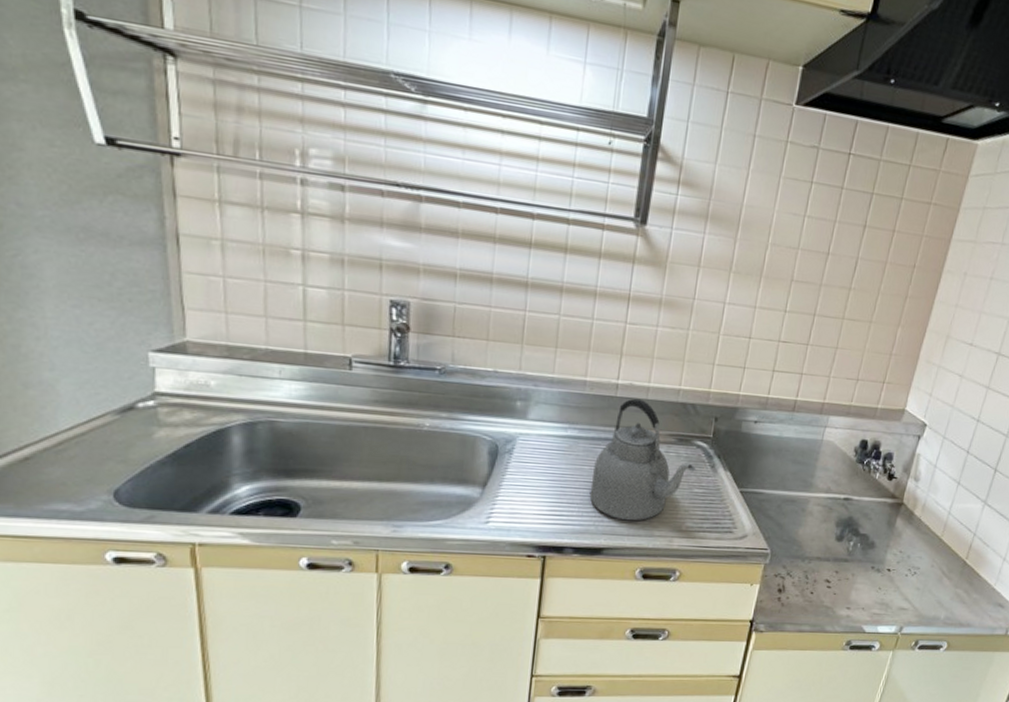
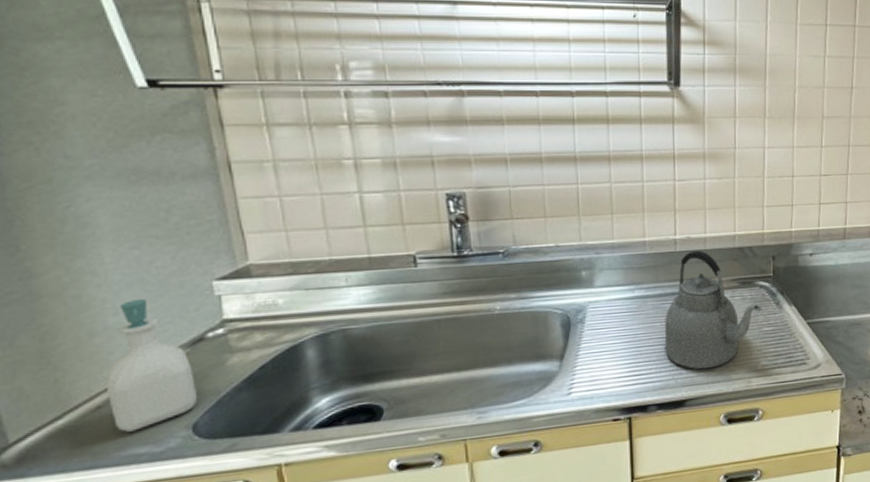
soap bottle: none [35,358,123,488] -> present [105,298,198,432]

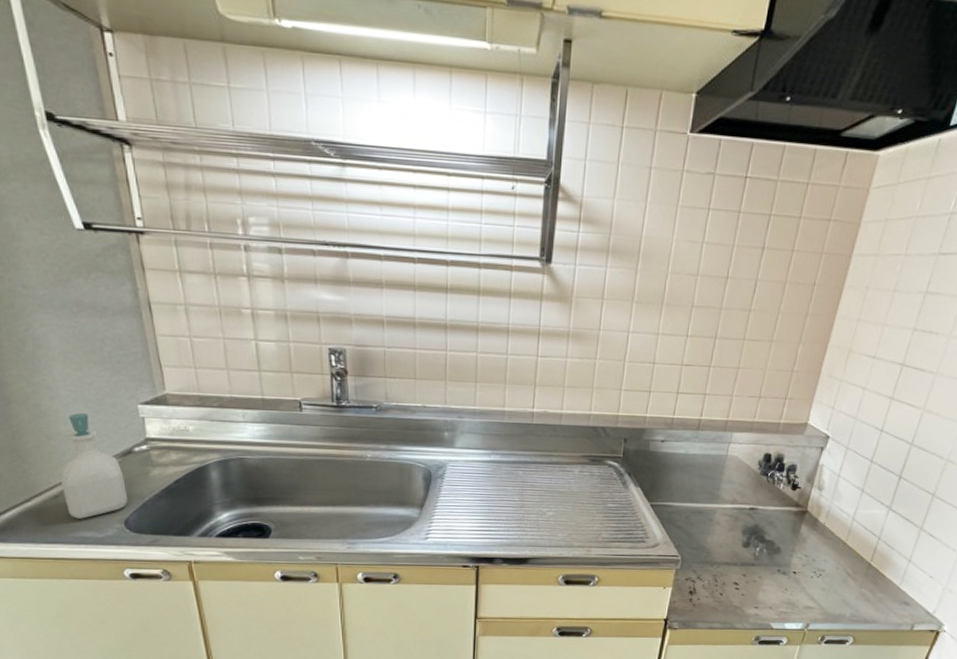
kettle: present [664,250,762,370] -> none [514,424,608,534]

